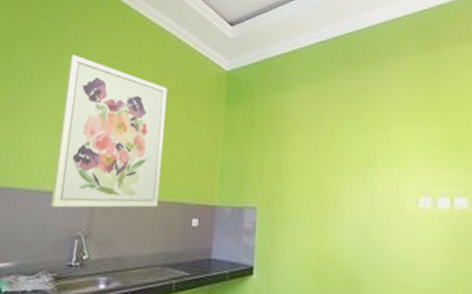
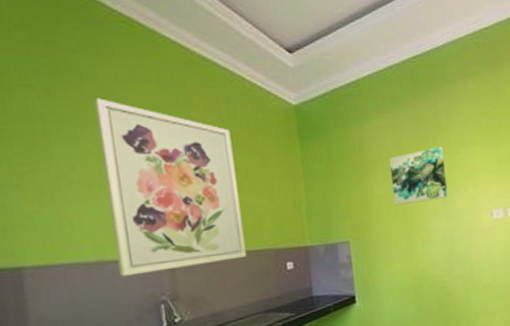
wall art: none [308,121,369,178] -> present [389,146,448,206]

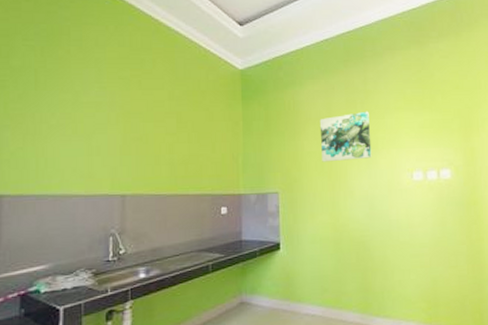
wall art: present [93,98,247,277] -> none [77,58,188,210]

